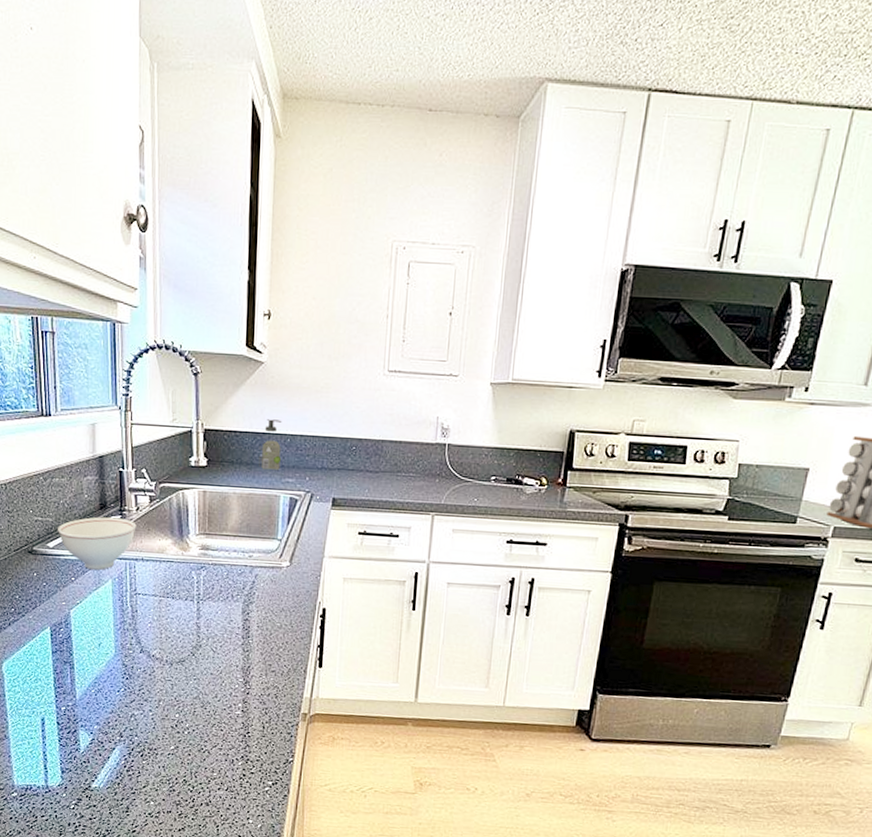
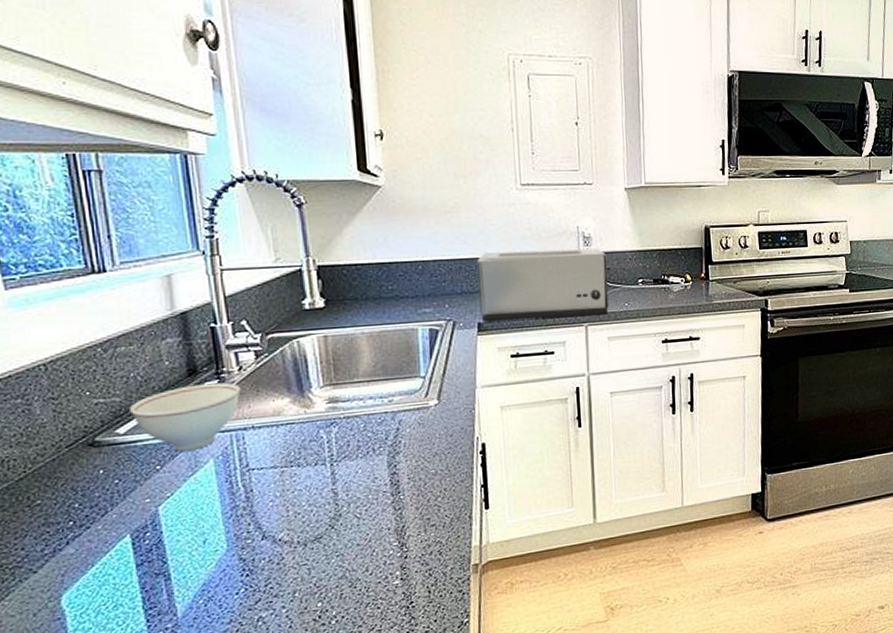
soap dispenser: present [258,419,282,470] -> none [386,246,414,302]
toaster: none [336,433,465,507] -> present [477,249,610,322]

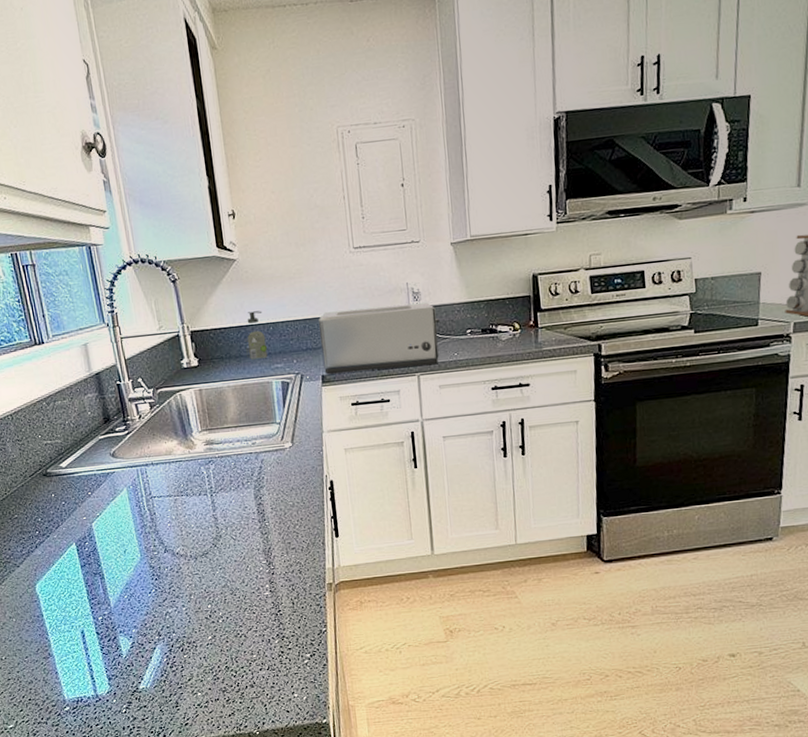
bowl: present [130,382,241,452] -> none [67,428,142,482]
soap dispenser: none [386,246,414,302] -> present [244,311,268,360]

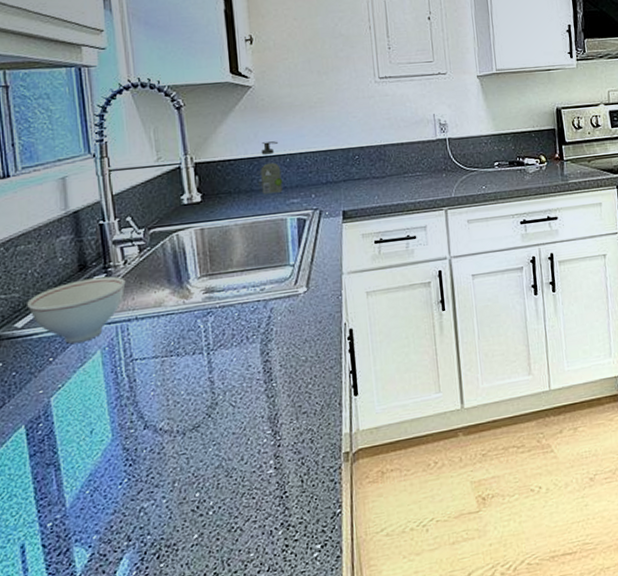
bowl: none [67,428,142,482] -> present [27,276,126,344]
toaster: present [319,303,439,375] -> none [341,134,467,210]

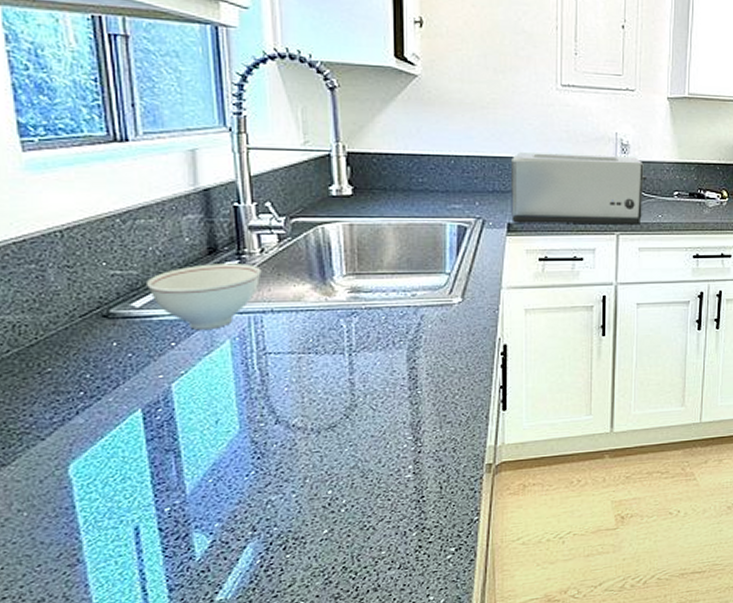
soap dispenser: present [256,141,283,194] -> none [416,139,446,196]
toaster: none [341,134,467,210] -> present [511,152,646,225]

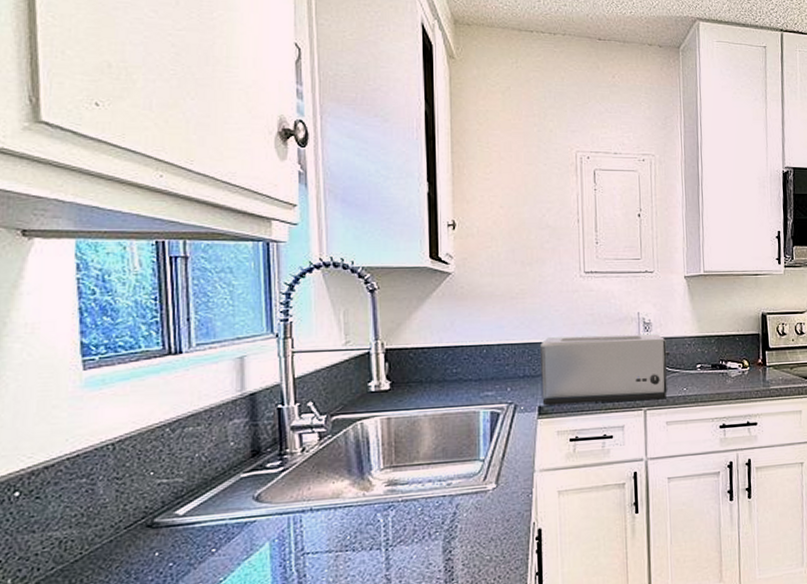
bowl: present [147,263,262,330] -> none [191,463,302,534]

